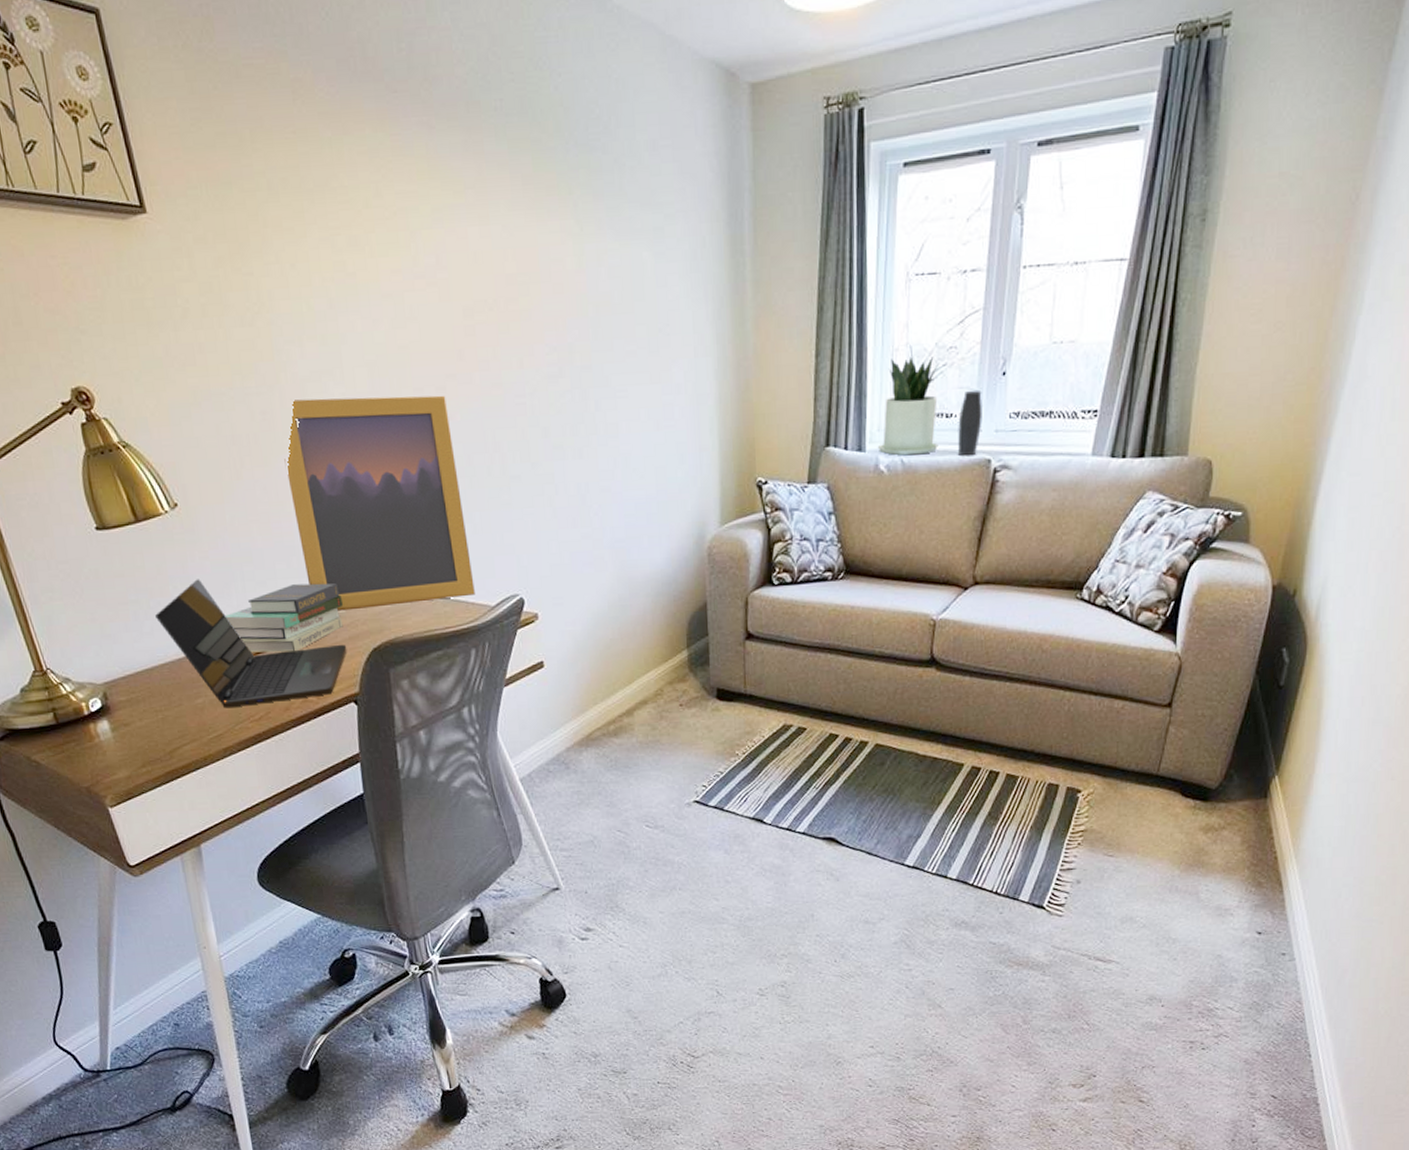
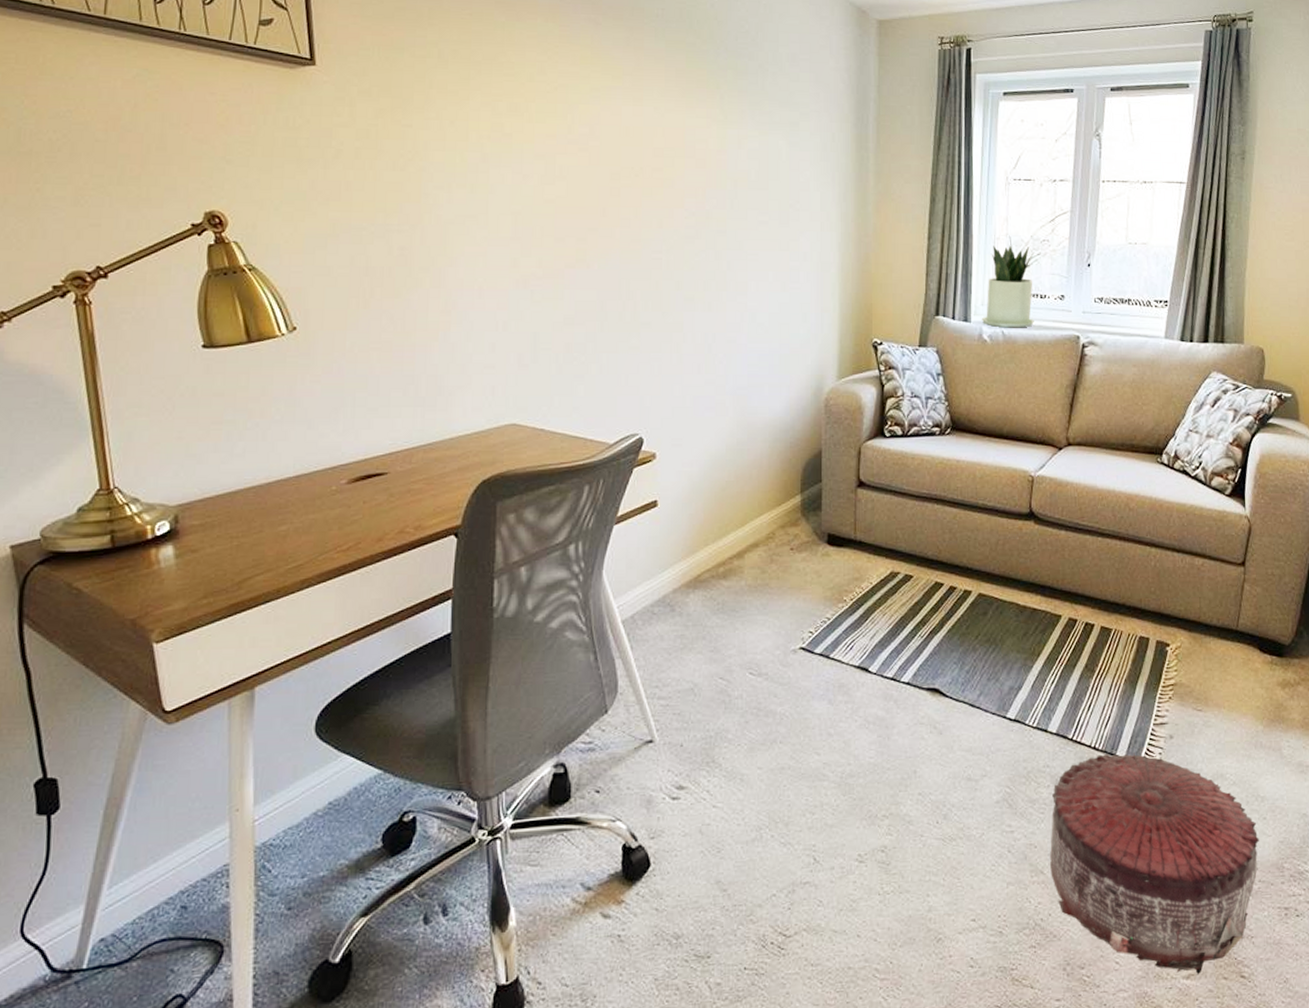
laptop: present [155,579,347,709] -> none [251,402,454,537]
books: present [226,583,344,653] -> none [328,413,457,481]
picture frame: present [284,395,475,611] -> none [416,239,595,441]
pouf: none [948,897,1167,1099] -> present [1050,753,1259,975]
vase: present [958,390,982,455] -> none [1051,276,1072,331]

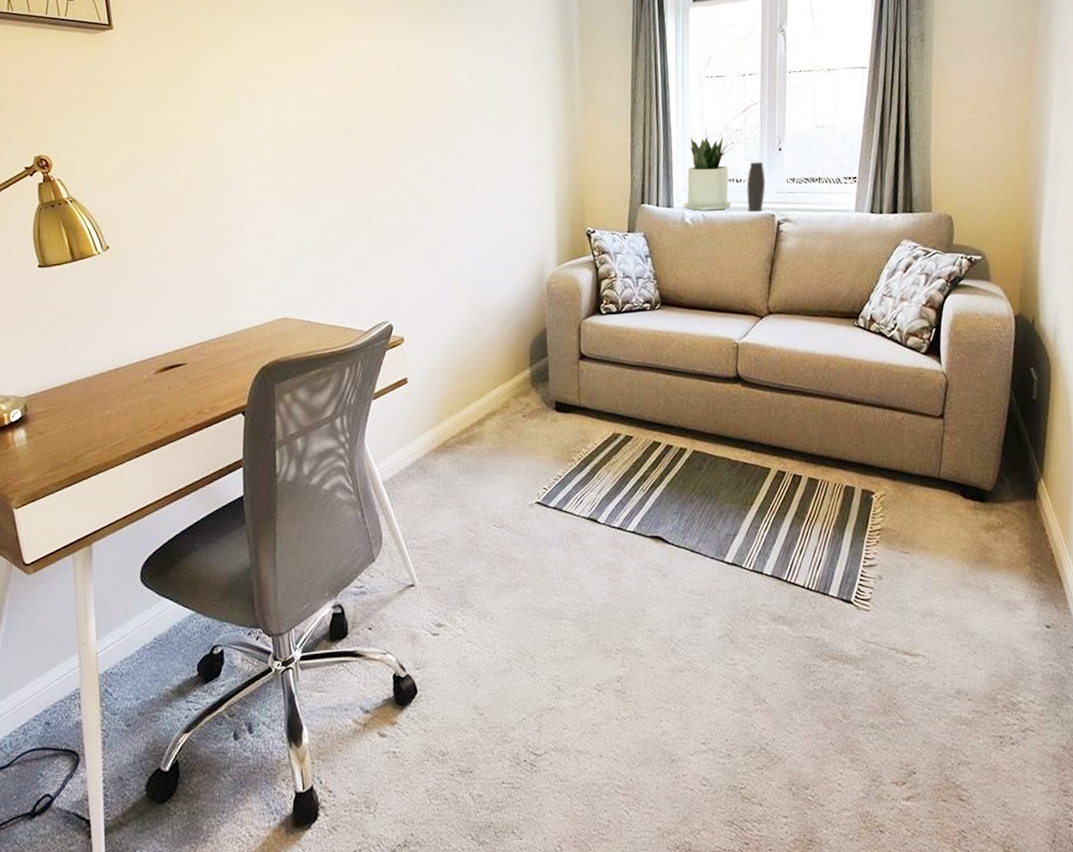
pouf: present [1050,753,1259,975] -> none [769,592,971,797]
vase: none [1051,276,1072,331] -> present [746,161,766,211]

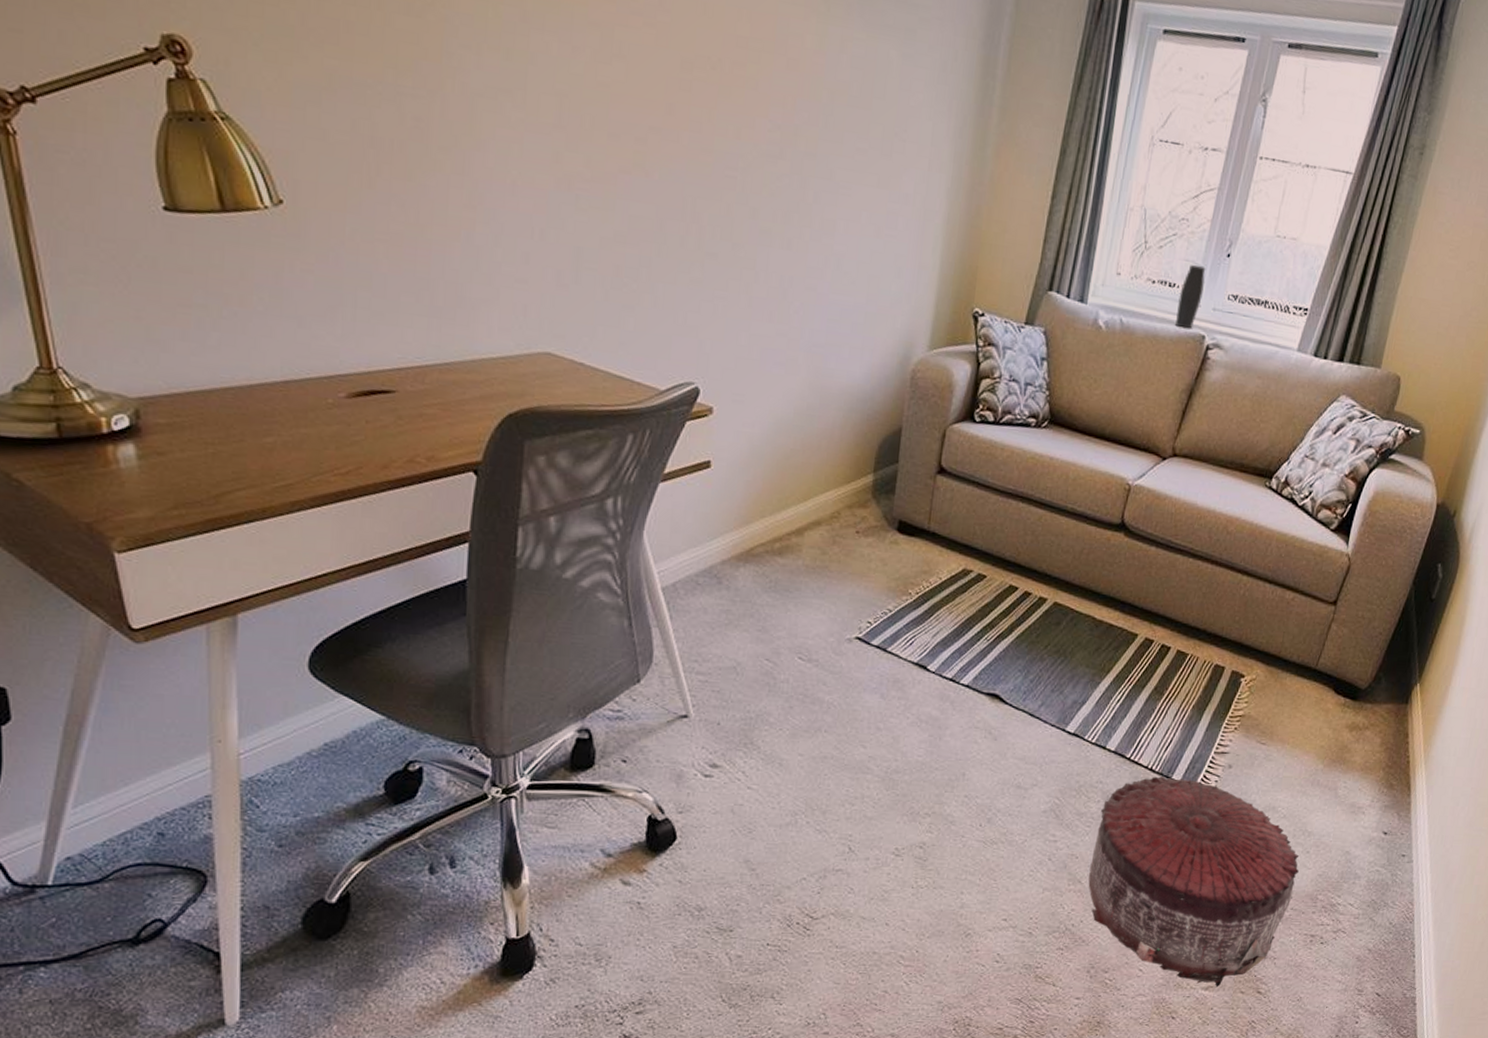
planter: present [683,136,732,211] -> none [1099,217,1169,318]
pouf: none [769,592,971,797] -> present [1088,776,1300,988]

